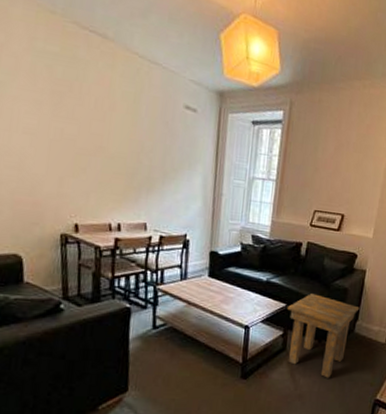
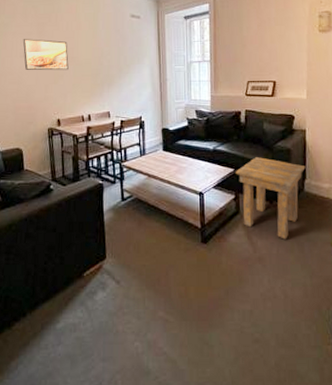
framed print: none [28,109,95,163] -> present [23,39,69,71]

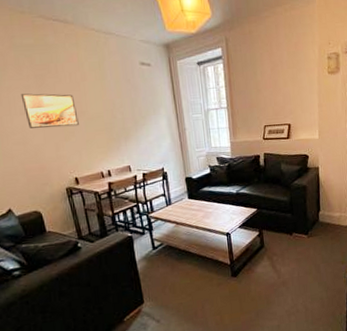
side table: present [235,157,306,239] -> none [258,195,320,264]

